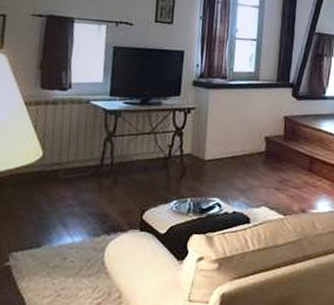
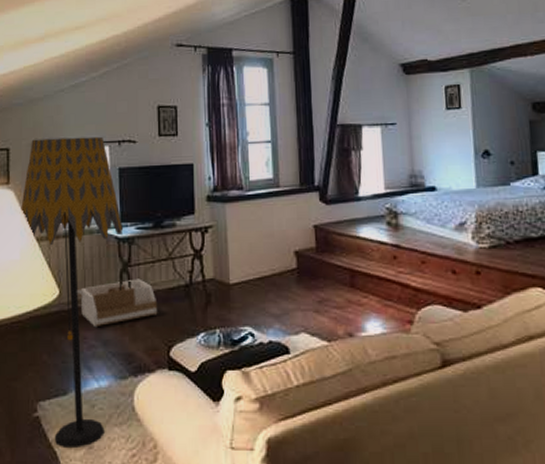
floor lamp: none [12,9,112,295] -> present [21,136,124,447]
storage bin: none [60,148,137,189] -> present [77,278,158,328]

